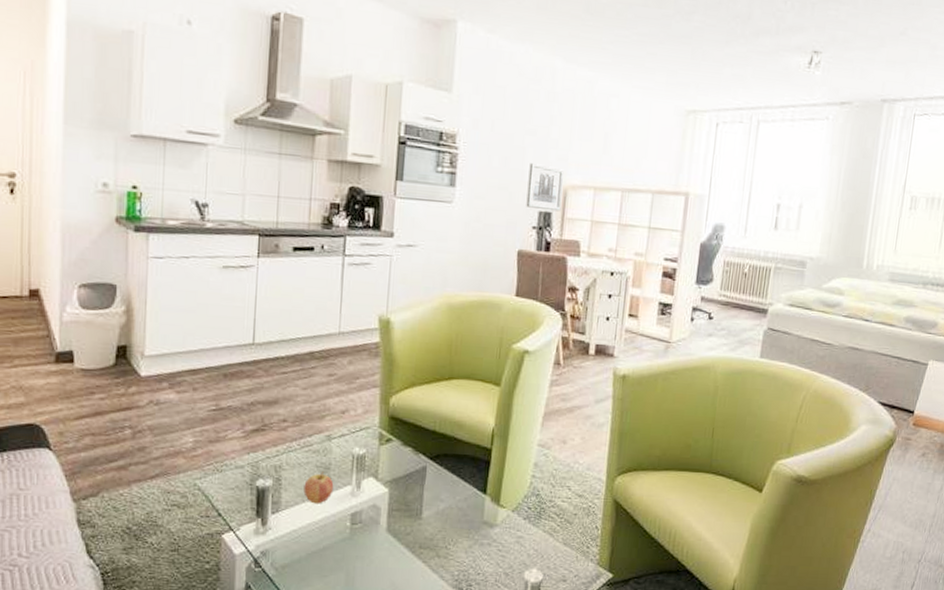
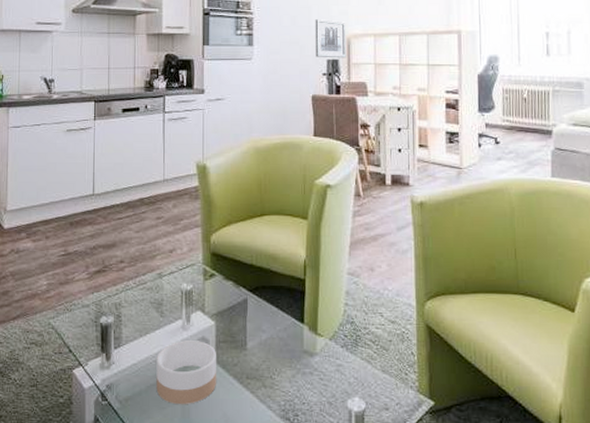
fruit: present [303,470,334,504] -> none [141,306,167,338]
bowl: none [318,507,388,573] -> present [156,340,216,405]

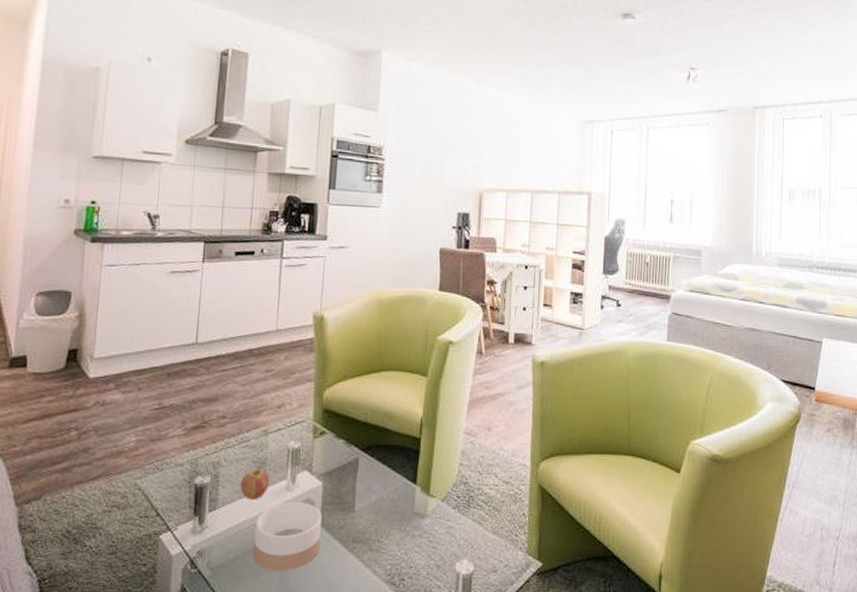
fruit: none [141,306,167,338] -> present [240,466,270,500]
wall art: present [315,19,346,58] -> none [446,170,479,213]

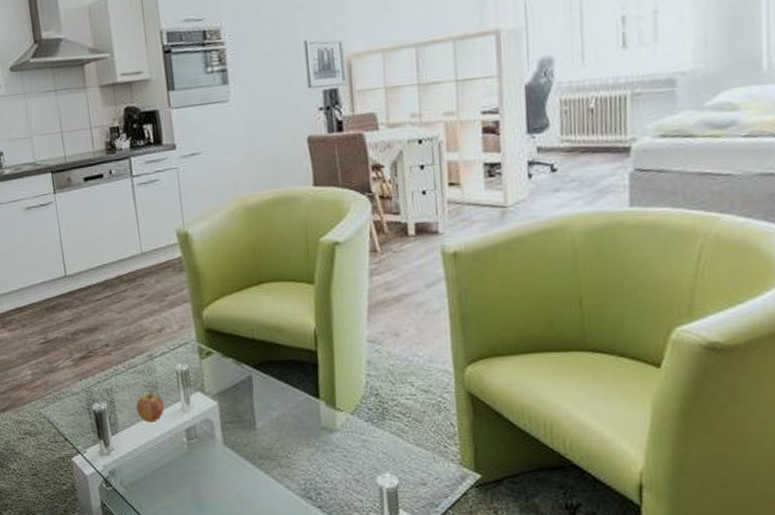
bowl: present [253,502,322,572] -> none [158,422,226,488]
wall art: none [446,170,479,213] -> present [304,38,348,89]

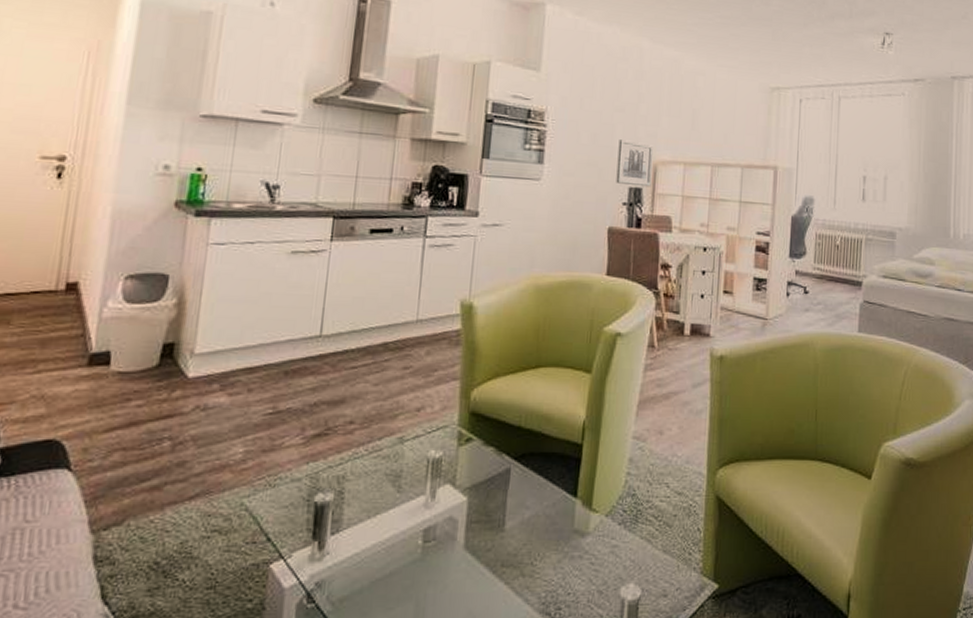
fruit: present [136,390,165,423] -> none [369,479,405,520]

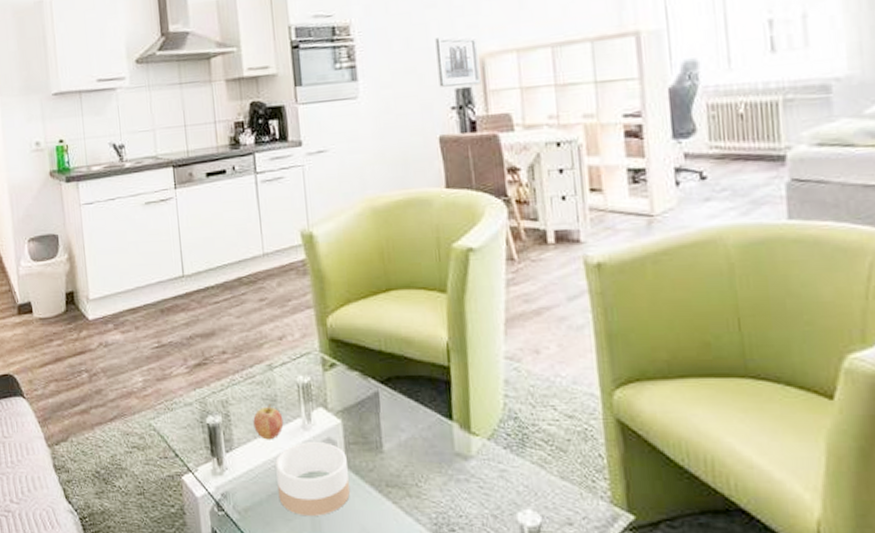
fruit: none [369,479,405,520] -> present [253,403,284,440]
bowl: none [383,521,466,604] -> present [275,442,350,517]

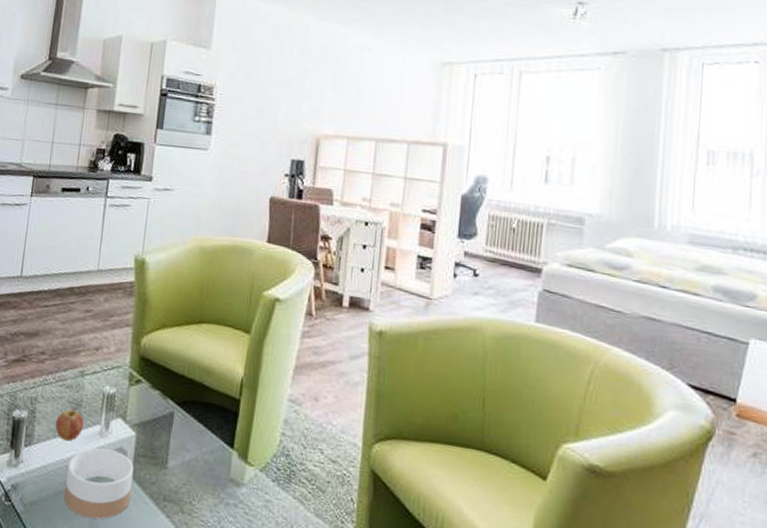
wall art: present [435,36,481,87] -> none [279,113,317,160]

